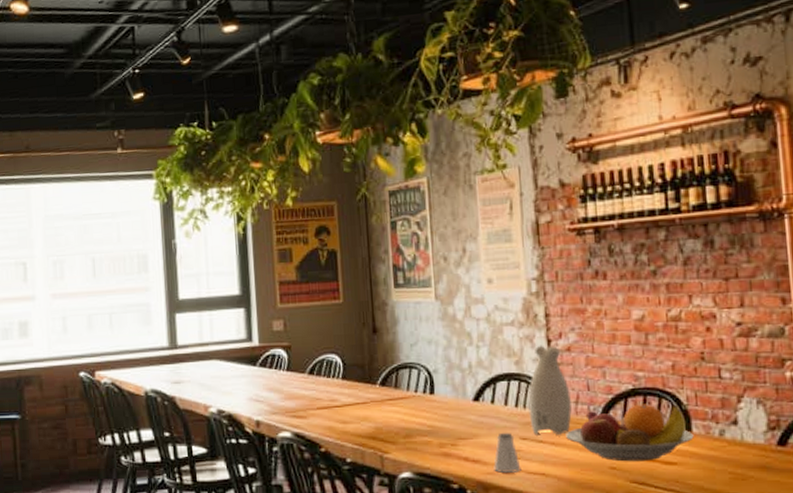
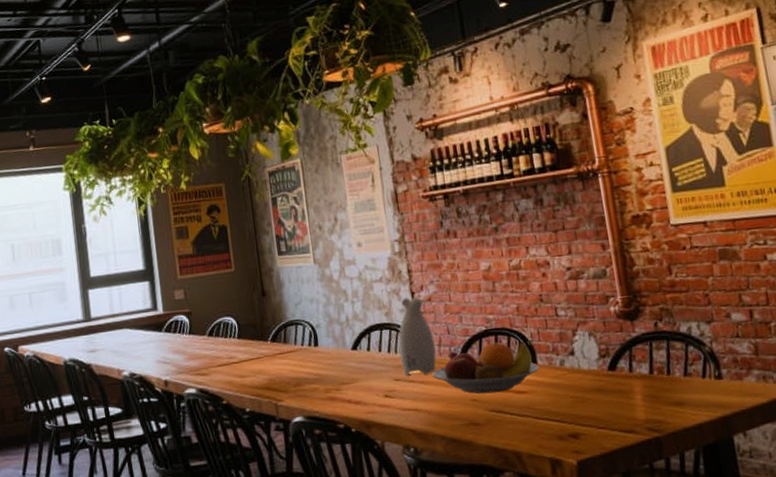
saltshaker: present [494,432,521,473] -> none [373,375,397,411]

